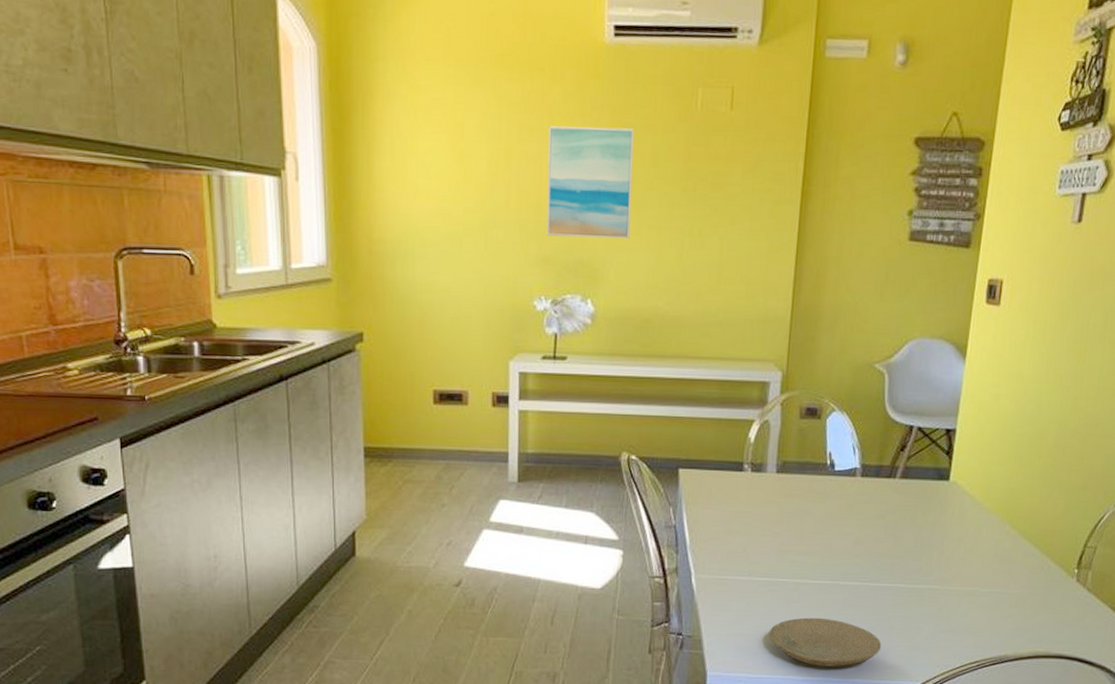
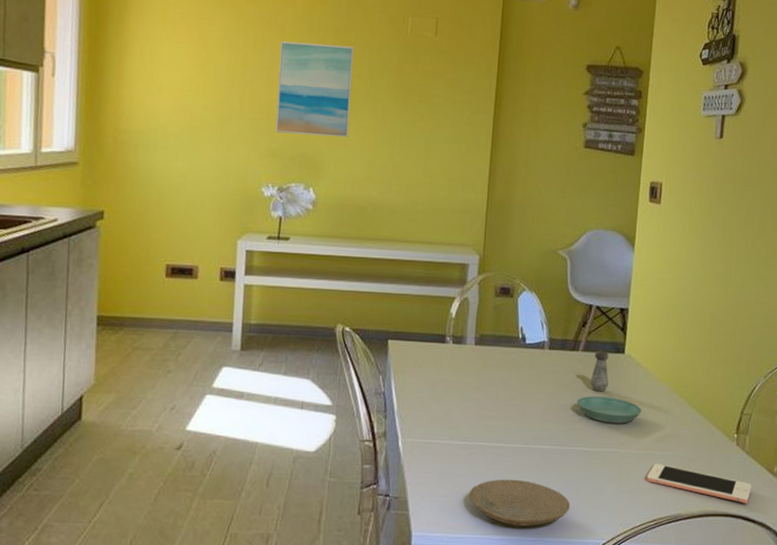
saucer: none [891,528,968,558] -> present [576,396,643,424]
salt shaker: none [907,477,931,523] -> present [590,350,609,392]
cell phone: none [969,600,1092,644] -> present [646,463,752,503]

